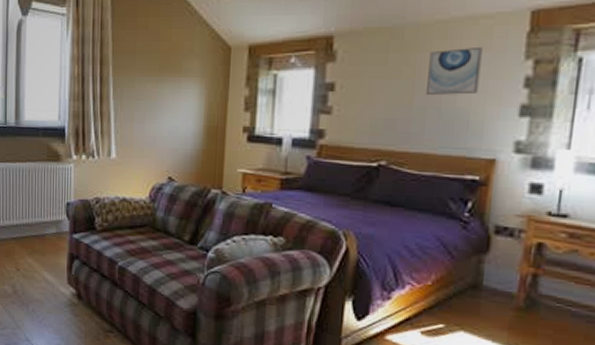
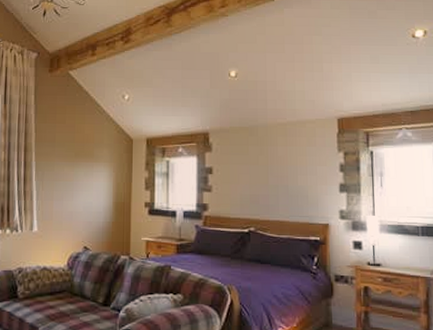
wall art: present [427,46,483,95] -> none [277,142,311,177]

